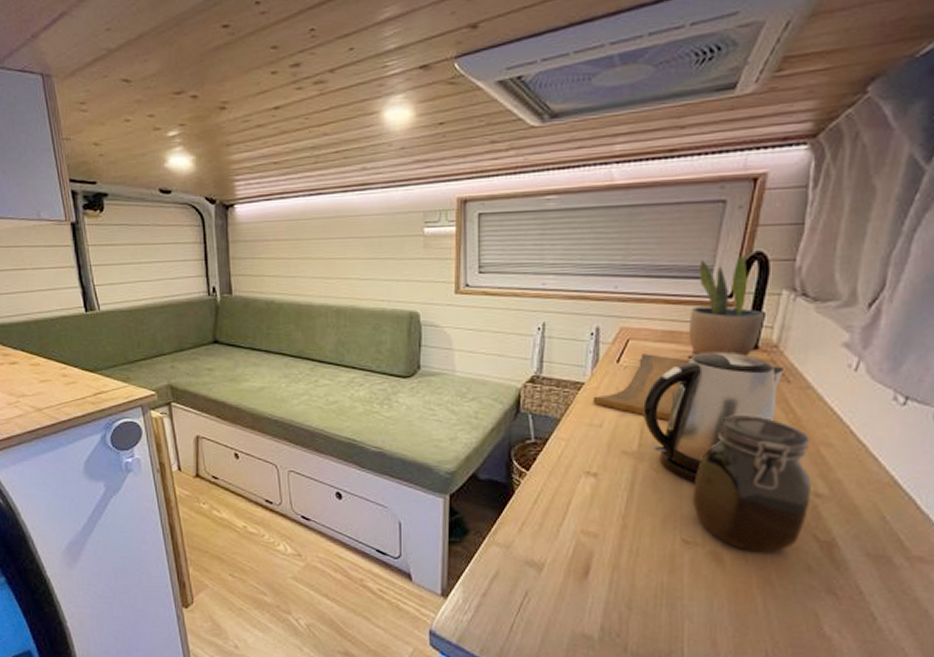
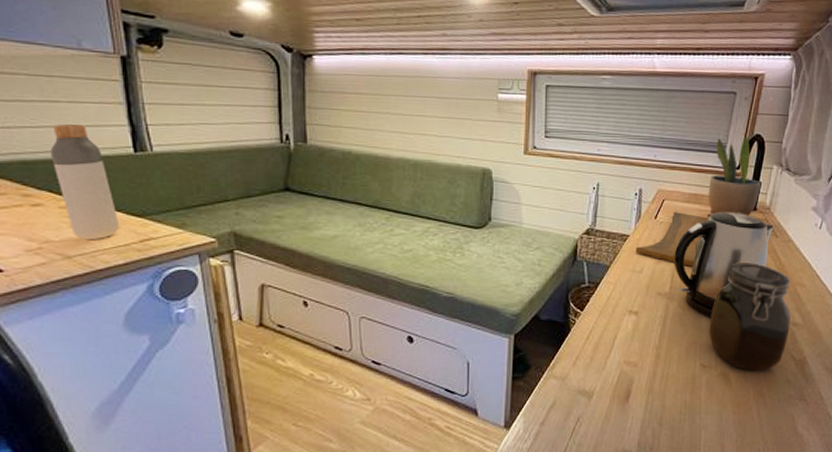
bottle: none [21,288,77,394] -> present [50,123,120,241]

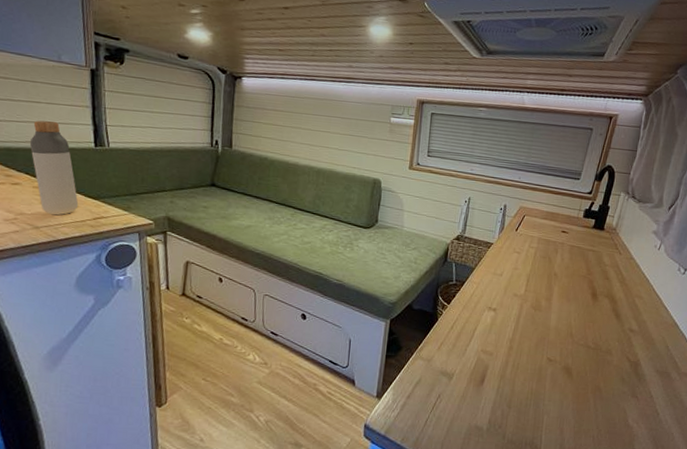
cutting board: present [635,212,709,266] -> none [497,226,563,274]
kettle: present [674,211,773,317] -> none [529,229,618,319]
potted plant: present [708,137,762,216] -> none [562,167,610,234]
jar: present [708,263,791,372] -> none [555,273,630,369]

